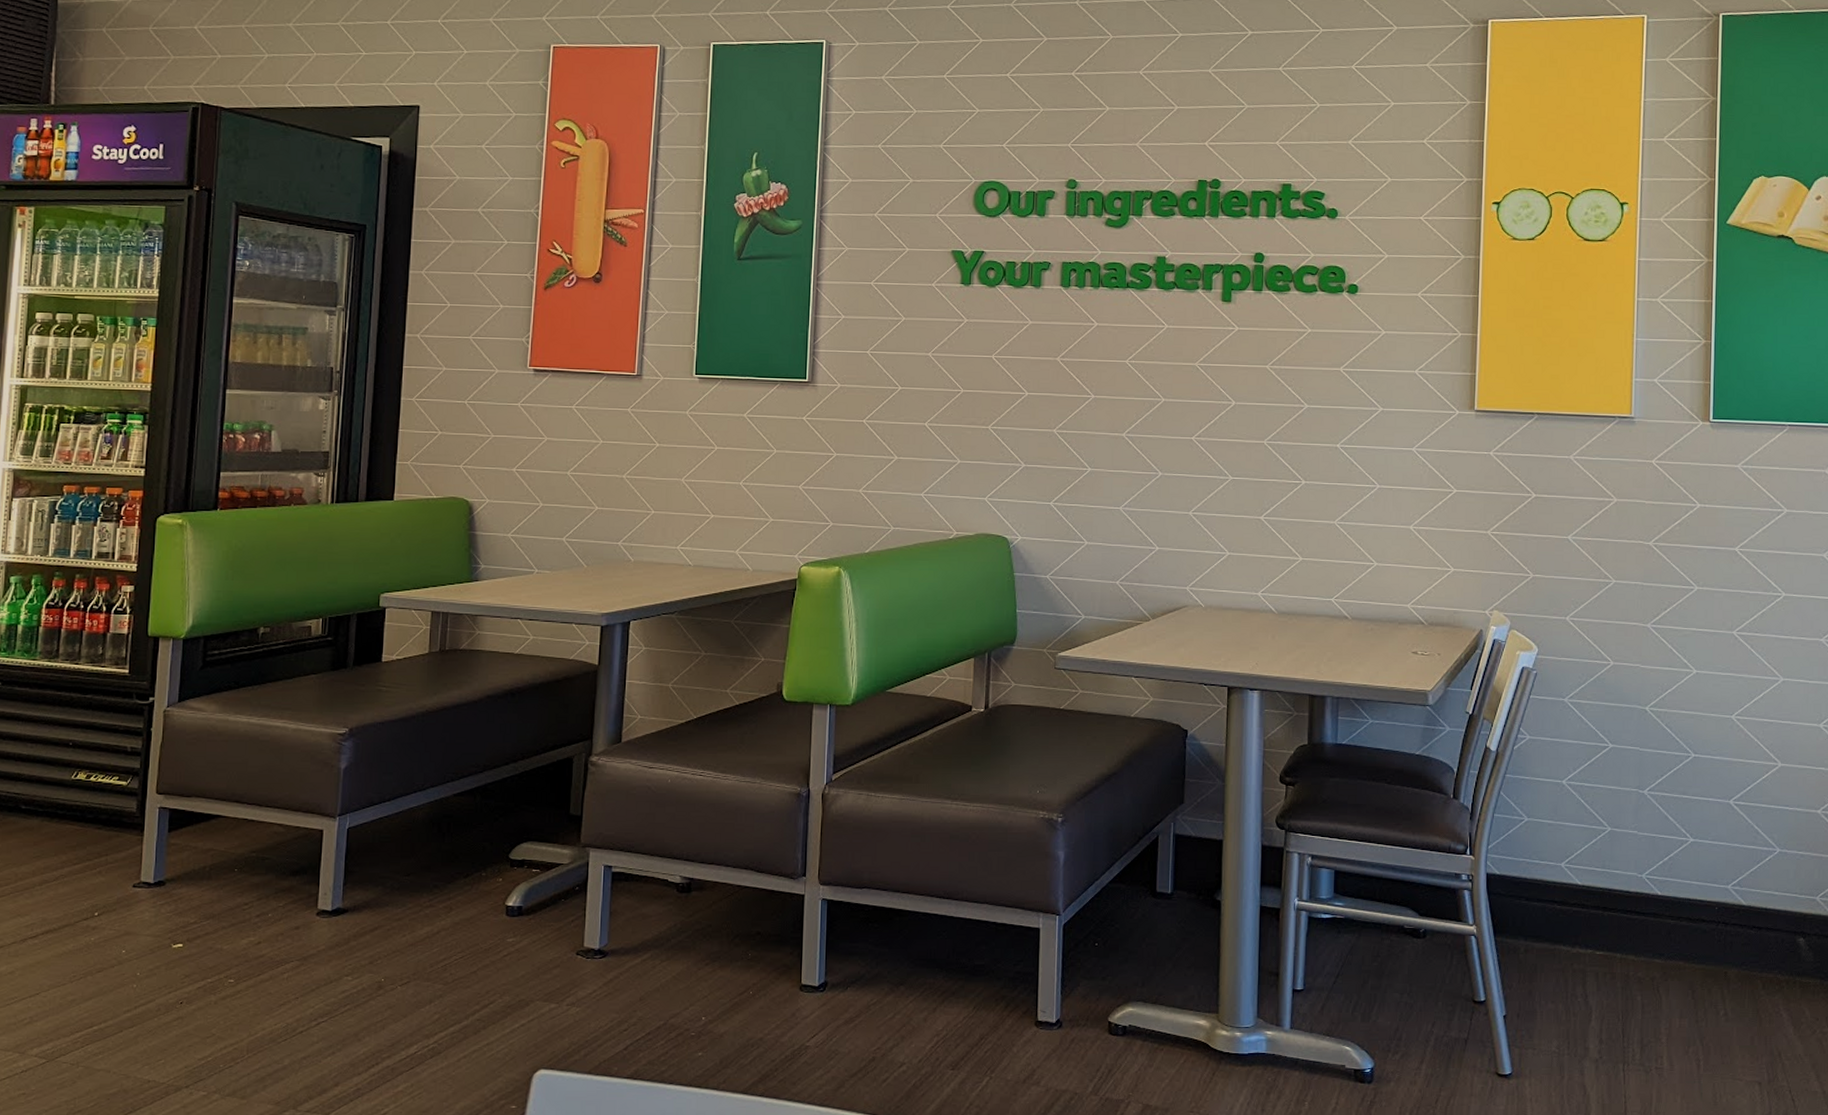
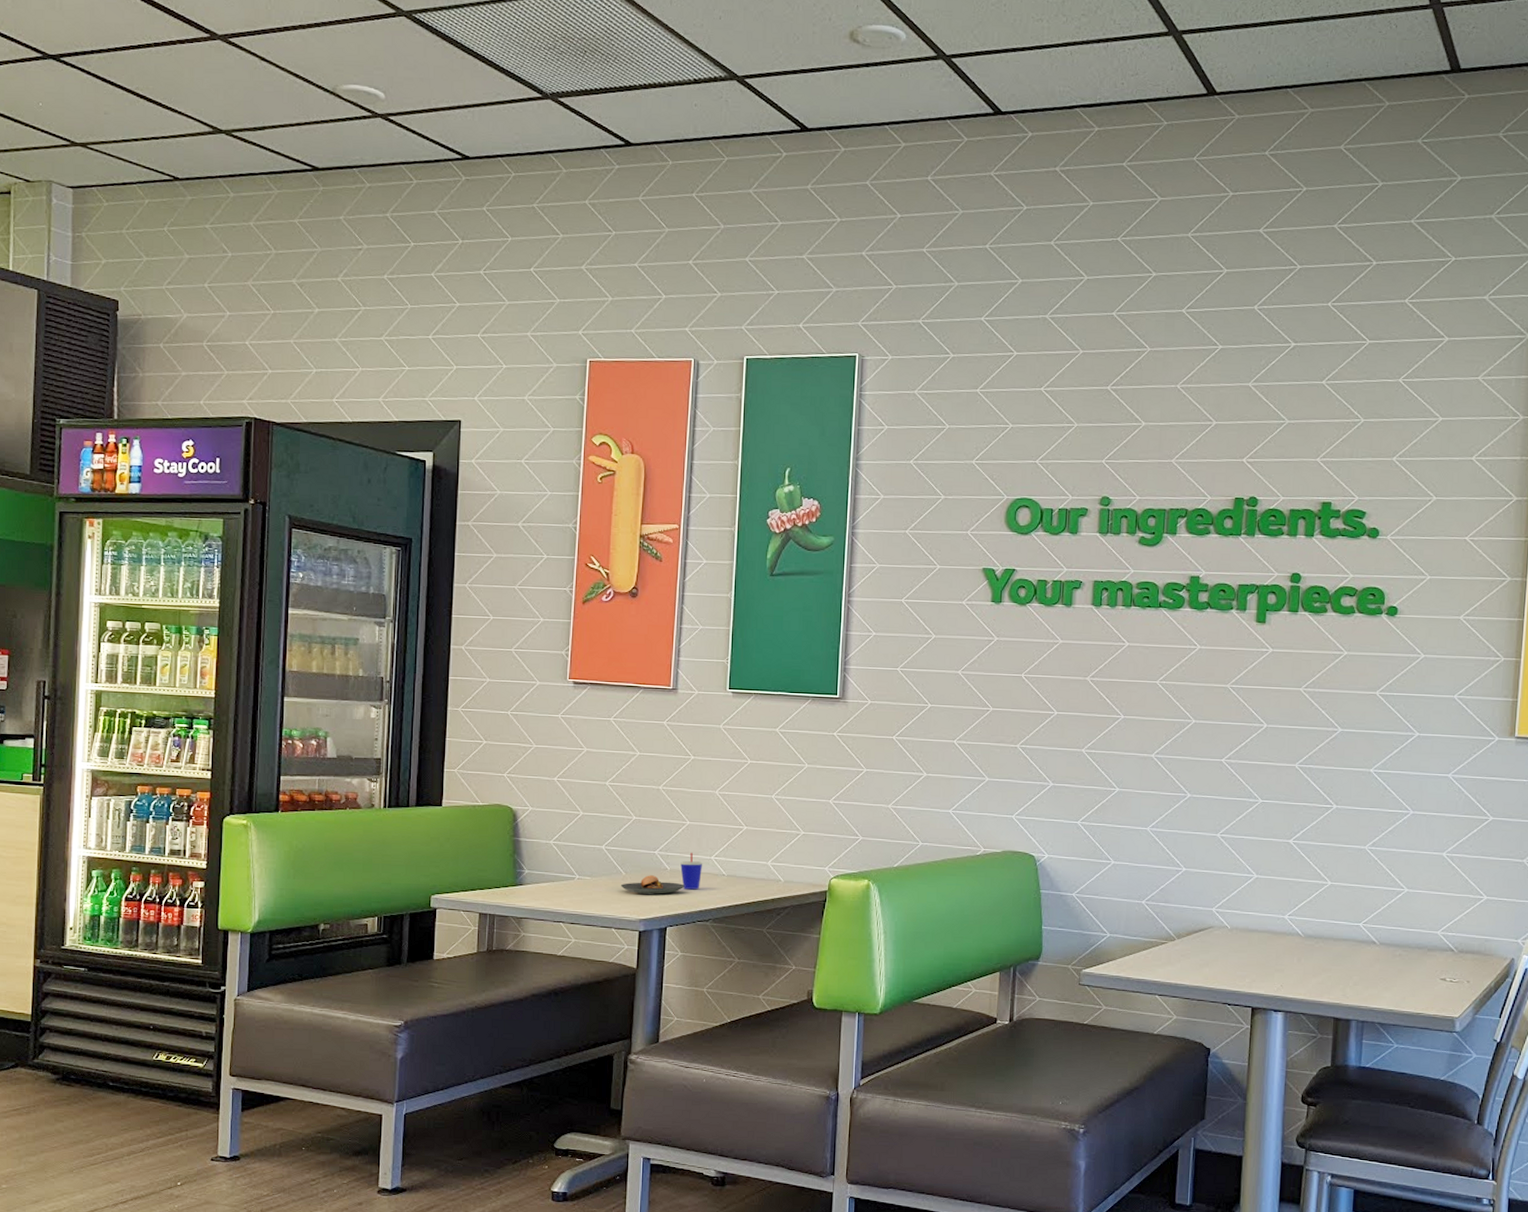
sandwich: none [581,567,649,587] -> present [620,875,685,895]
beverage cup: none [645,542,669,581] -> present [680,852,703,890]

